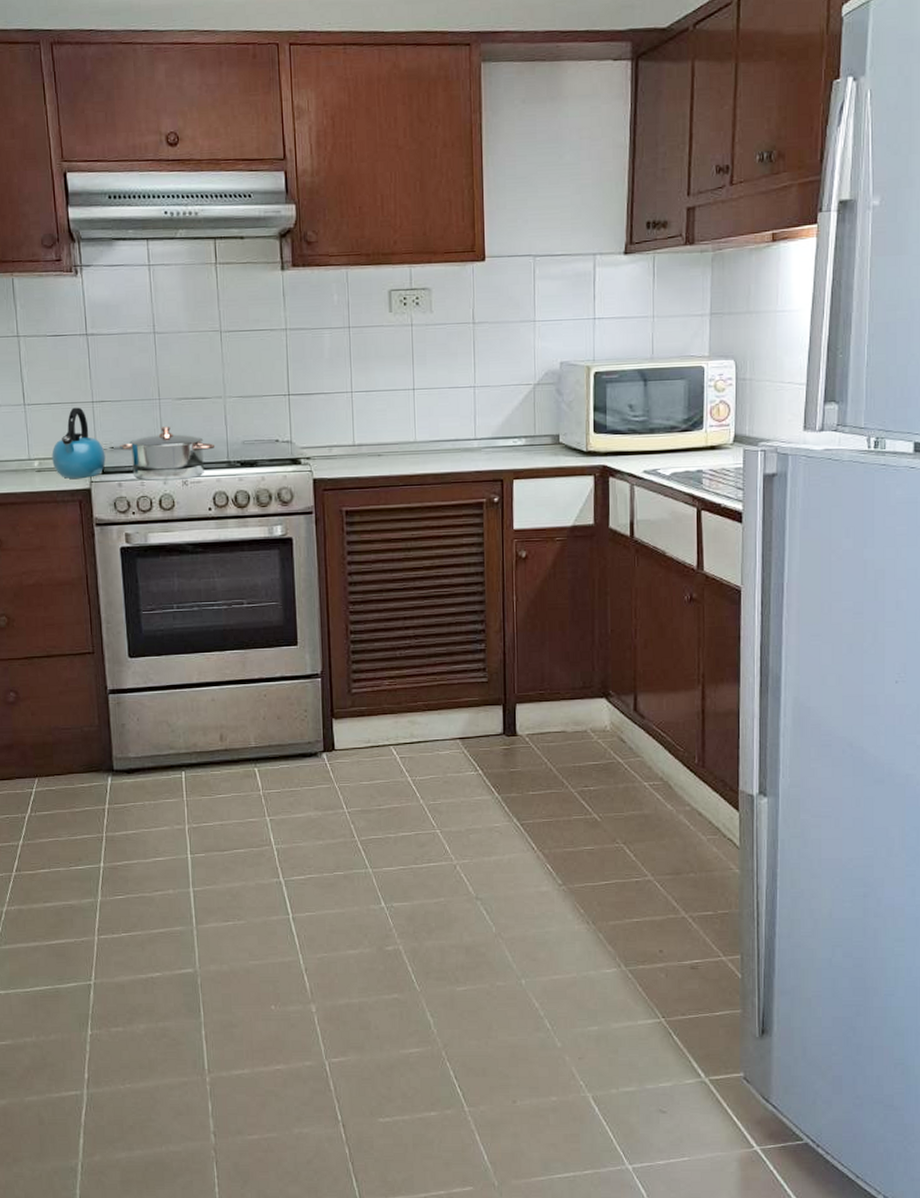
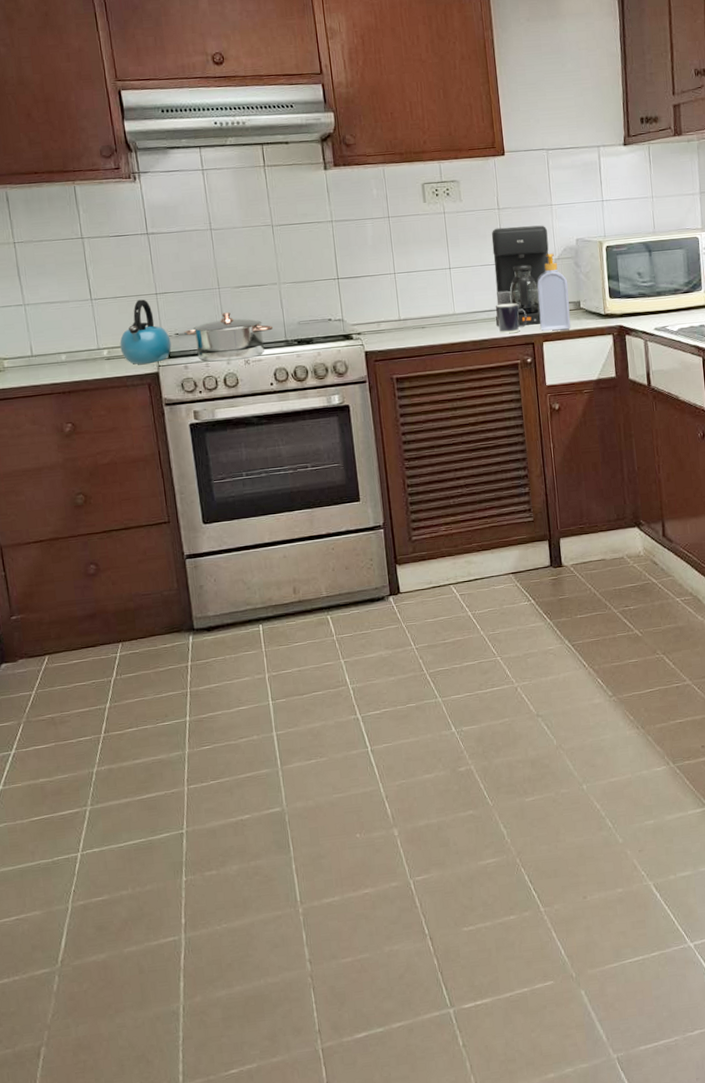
mug: none [461,432,497,468] -> present [495,303,527,334]
coffee maker: none [462,344,528,460] -> present [491,225,549,327]
soap bottle: none [510,377,547,468] -> present [536,253,571,332]

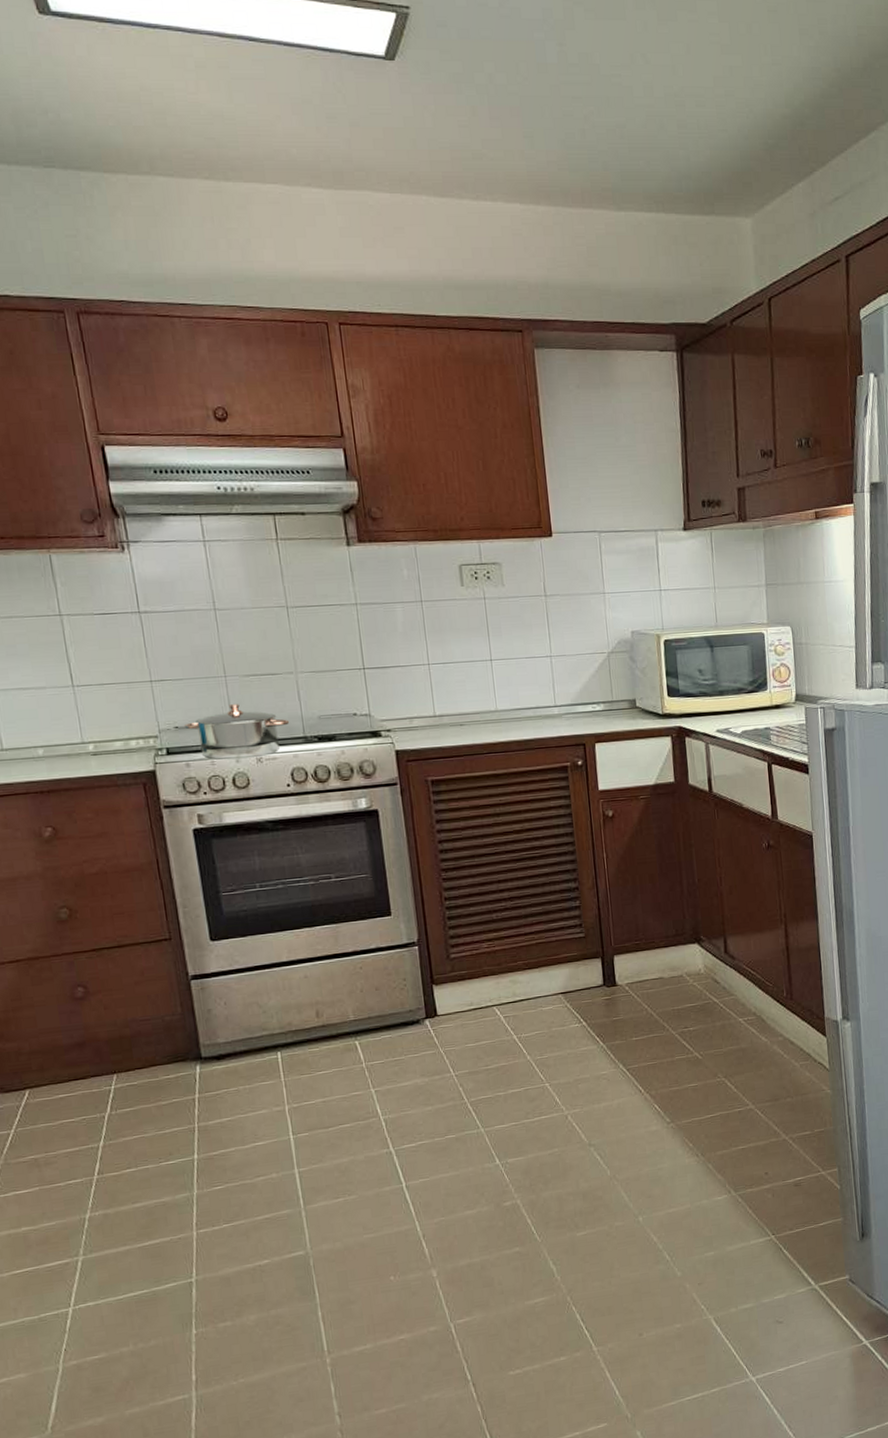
kettle: present [119,299,172,365] -> none [108,687,170,761]
coffee maker: present [491,225,549,327] -> none [537,615,602,726]
mug: present [495,303,527,334] -> none [542,699,578,734]
soap bottle: present [536,253,571,332] -> none [587,646,626,732]

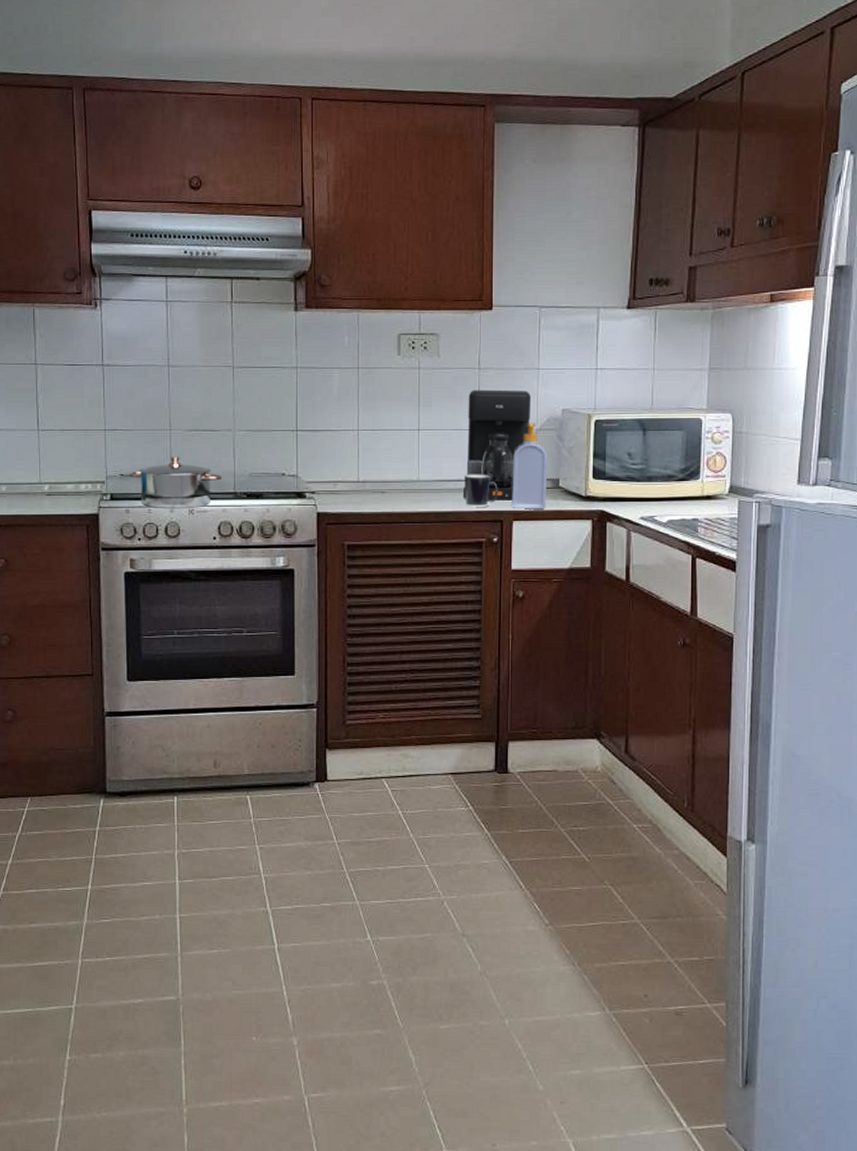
coffee maker: none [537,615,602,726] -> present [464,389,530,500]
mug: none [542,699,578,734] -> present [464,474,498,508]
soap bottle: none [587,646,626,732] -> present [512,422,548,509]

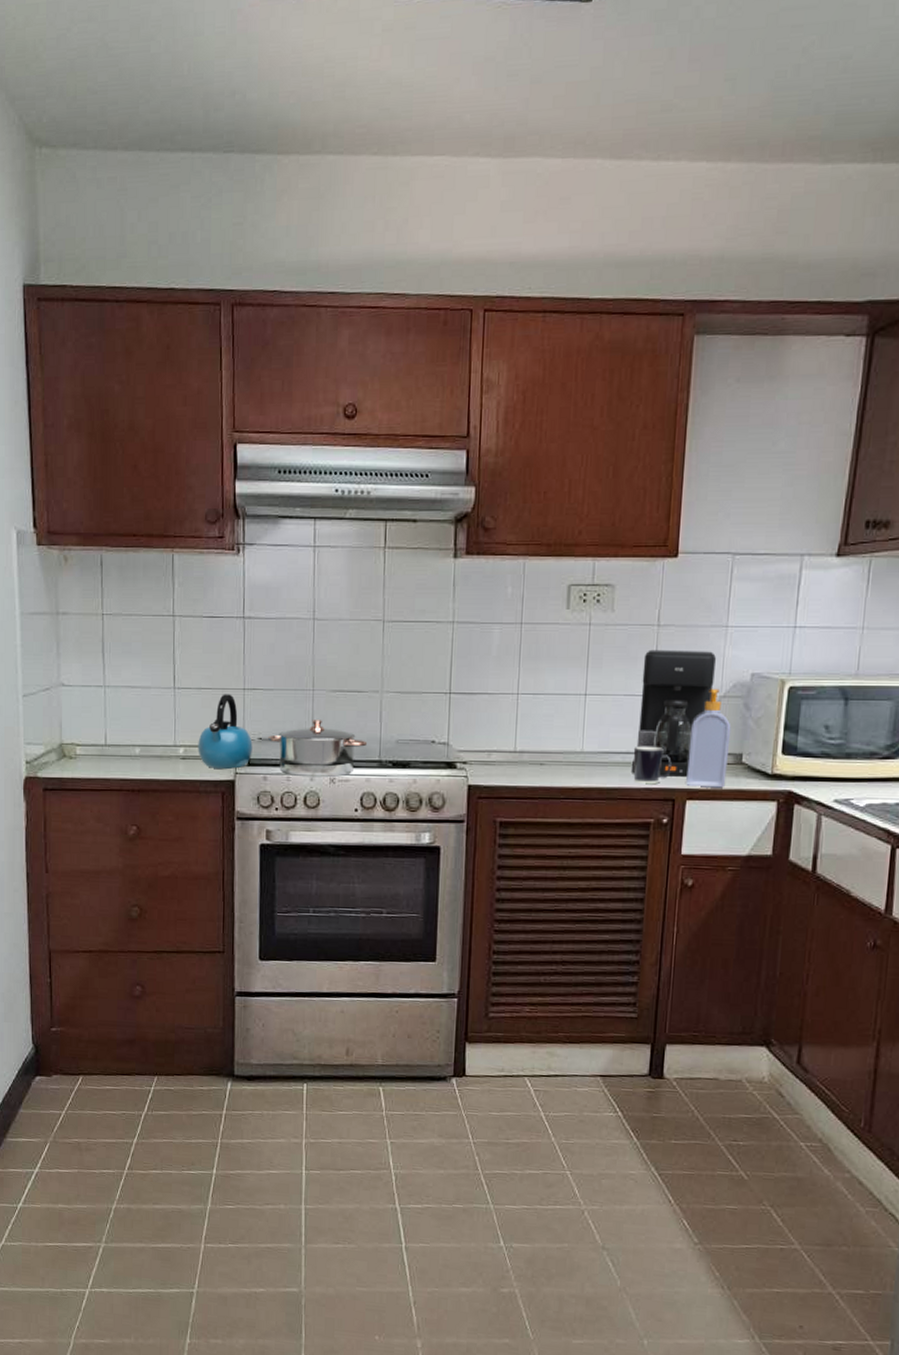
kettle: none [62,434,115,503] -> present [198,694,253,769]

